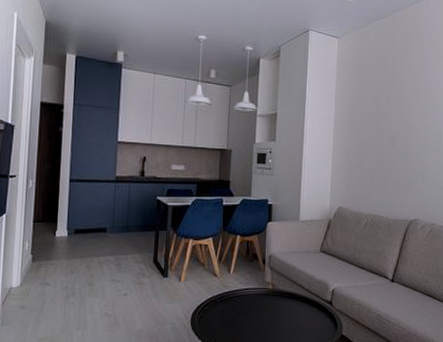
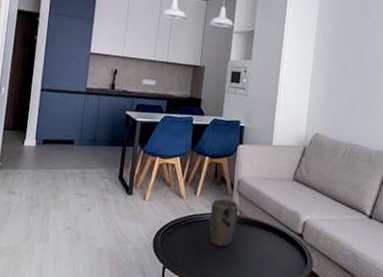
plant pot: none [243,274,271,320] -> present [209,199,239,247]

